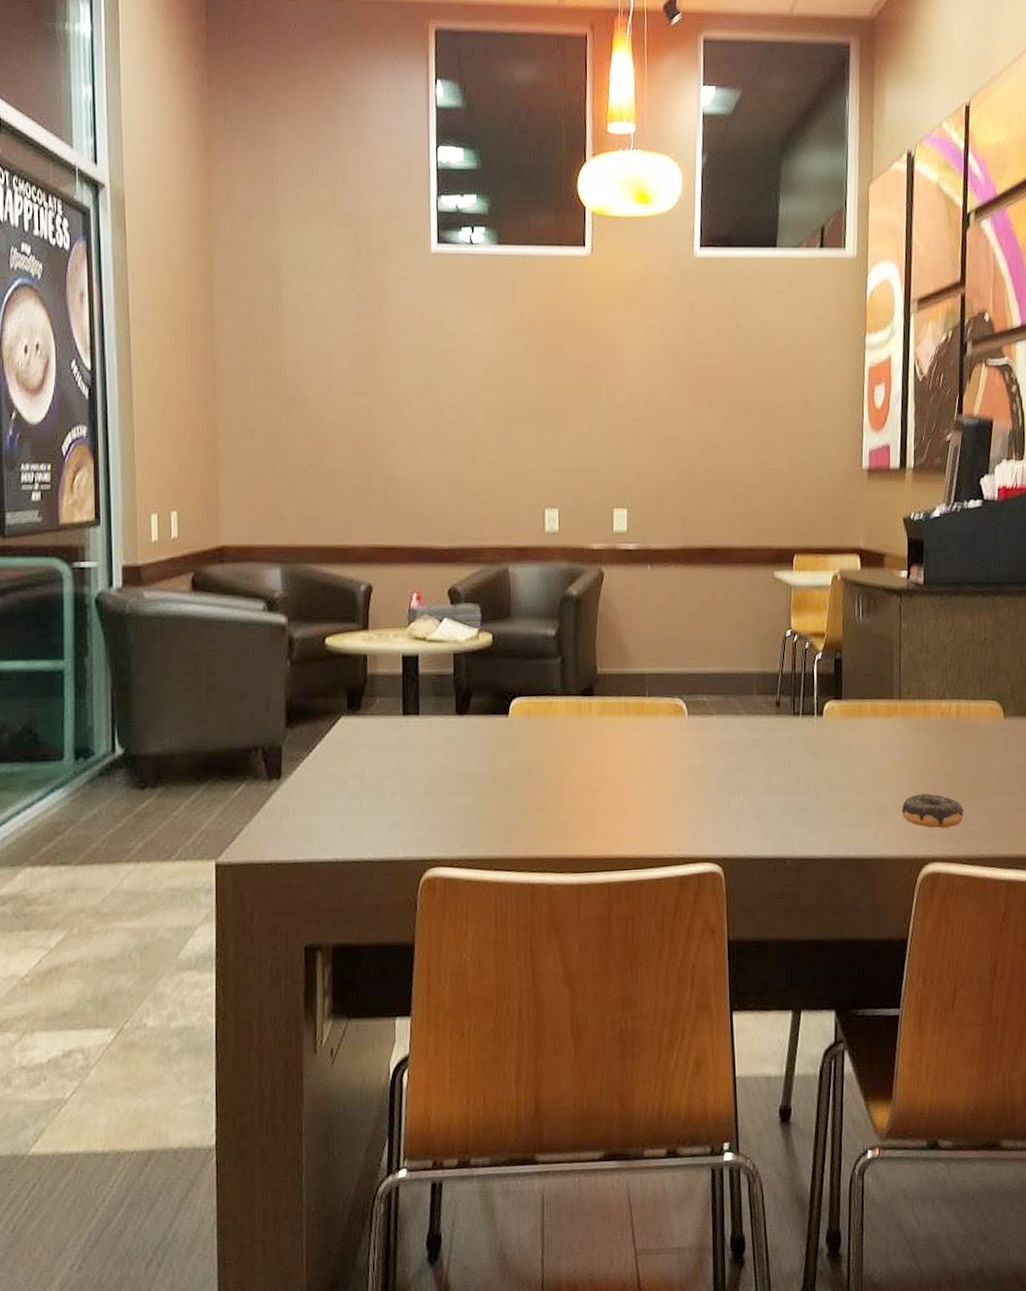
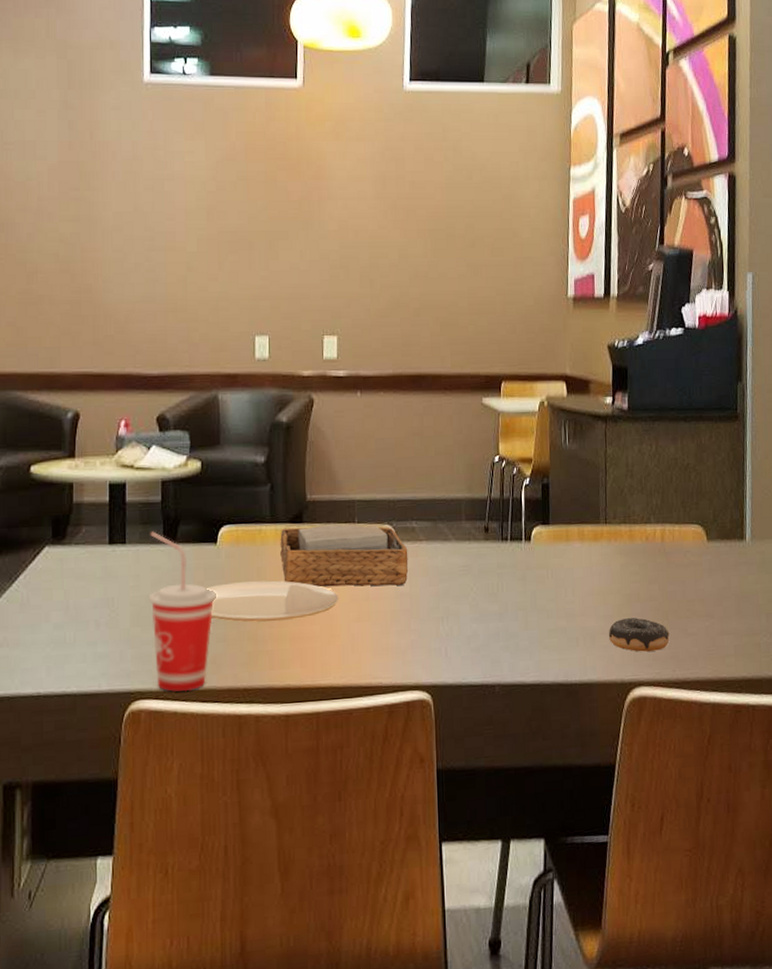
beverage cup: none [442,703,509,860] -> present [148,531,216,692]
plate: none [498,752,630,794] -> present [205,580,339,622]
napkin holder: none [571,697,700,760] -> present [280,524,409,587]

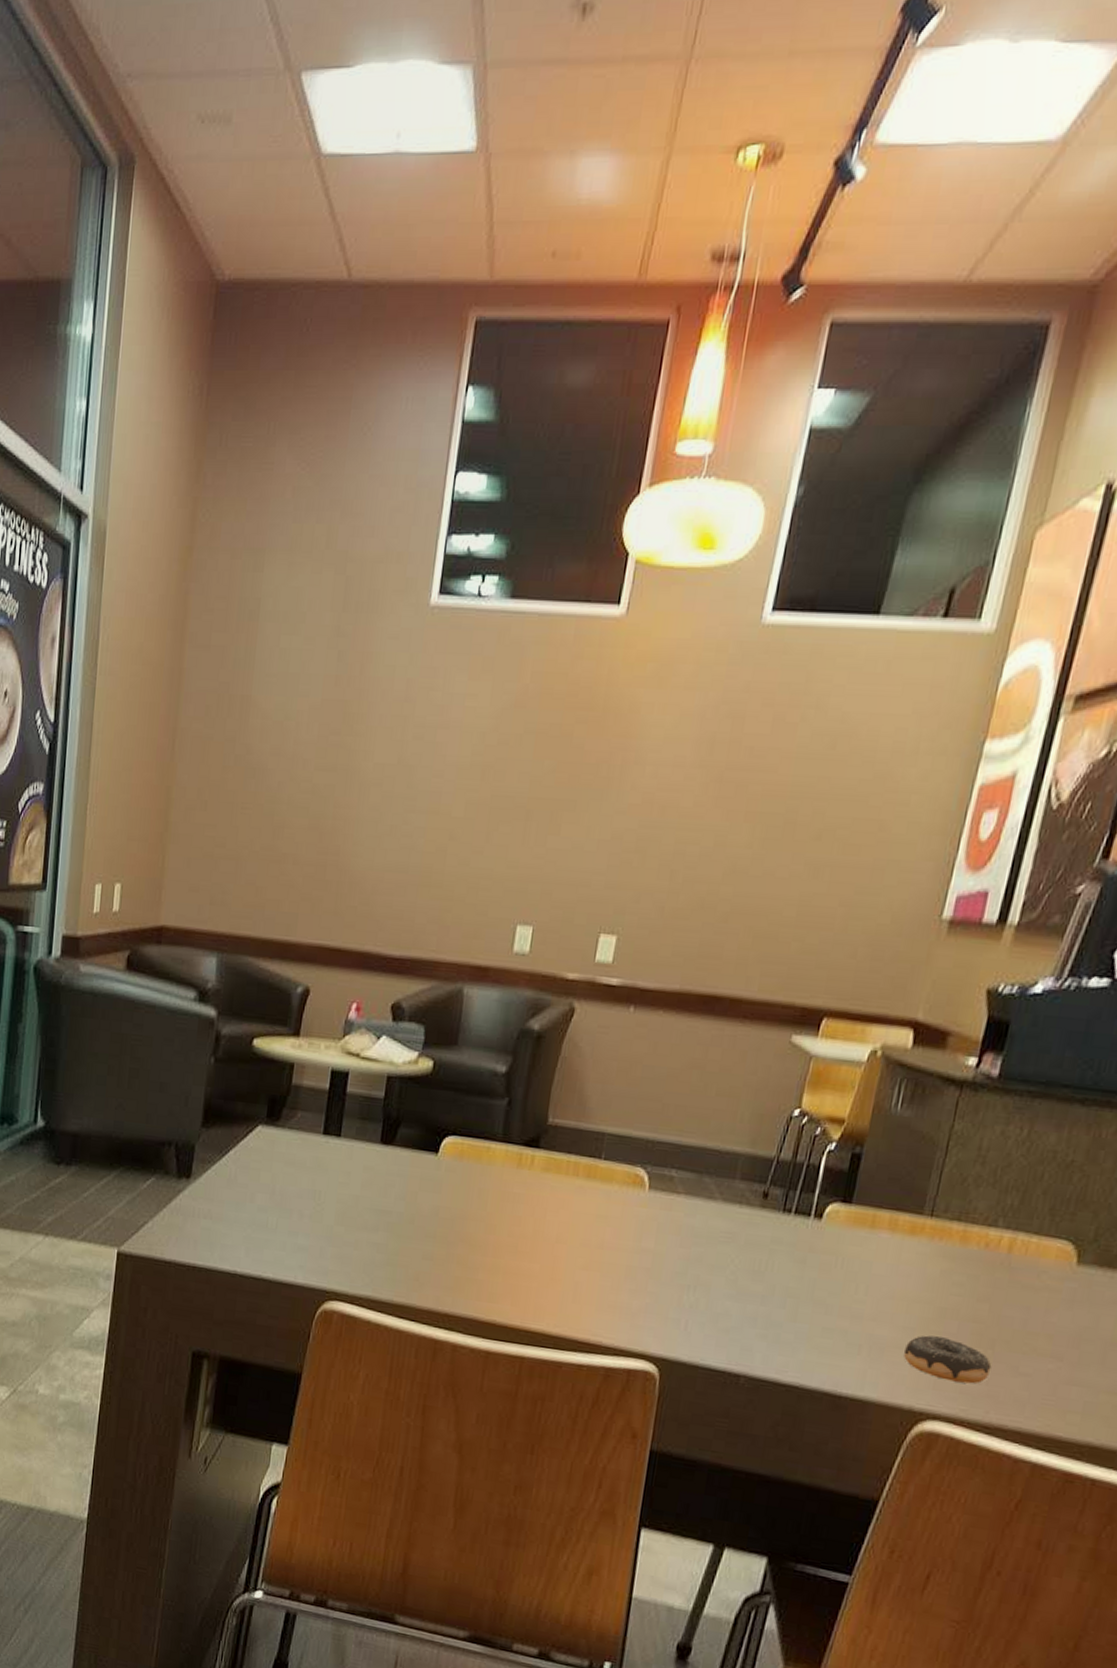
beverage cup: present [148,531,216,692] -> none [354,1128,430,1303]
plate: present [205,580,339,622] -> none [418,1198,568,1253]
napkin holder: present [280,524,409,587] -> none [506,1150,661,1240]

